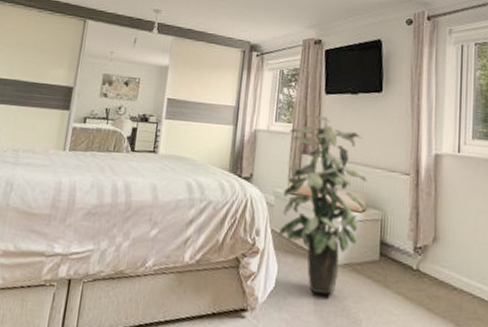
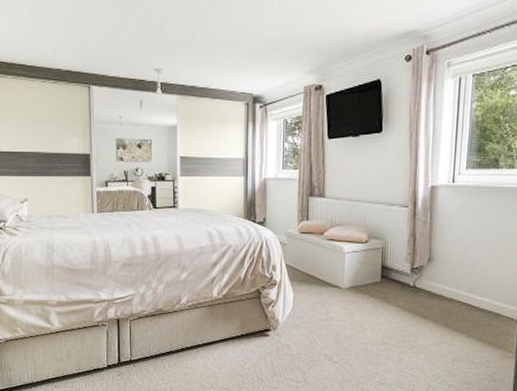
indoor plant: present [279,115,367,296] -> none [293,160,369,313]

